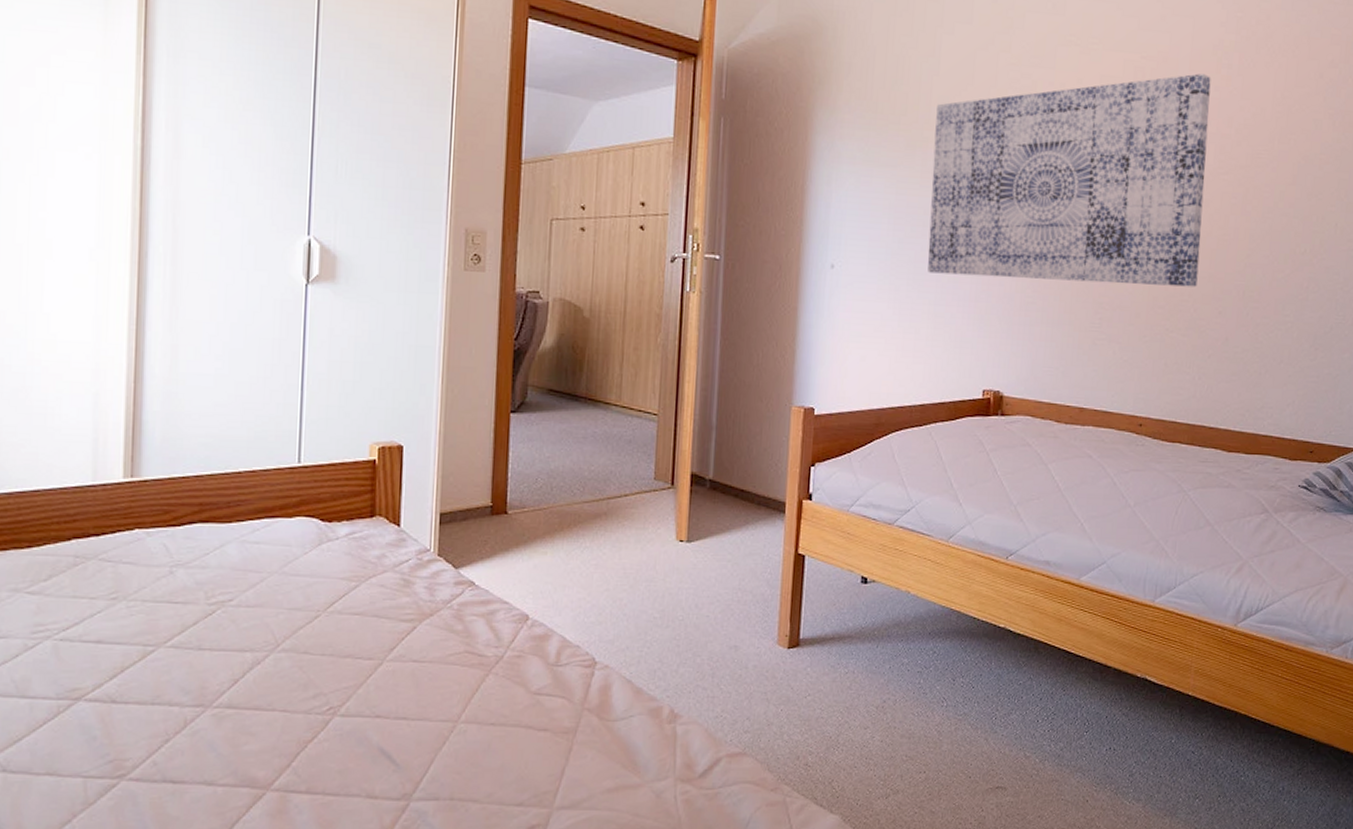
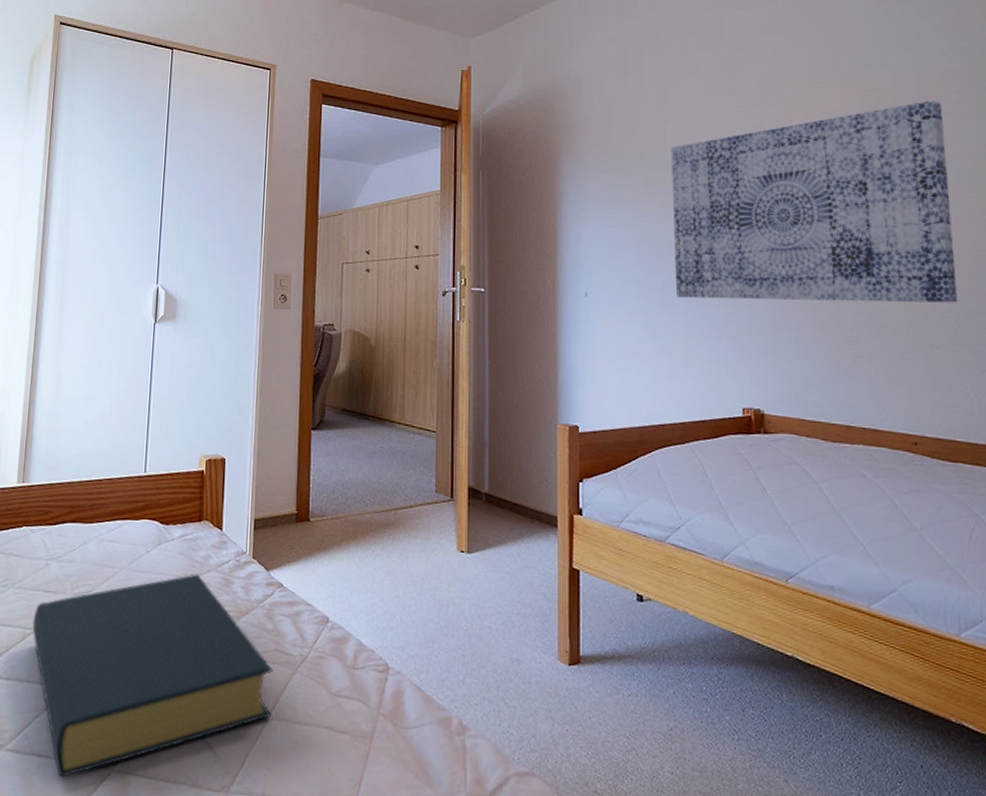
hardback book: none [155,575,463,802] -> present [32,573,273,778]

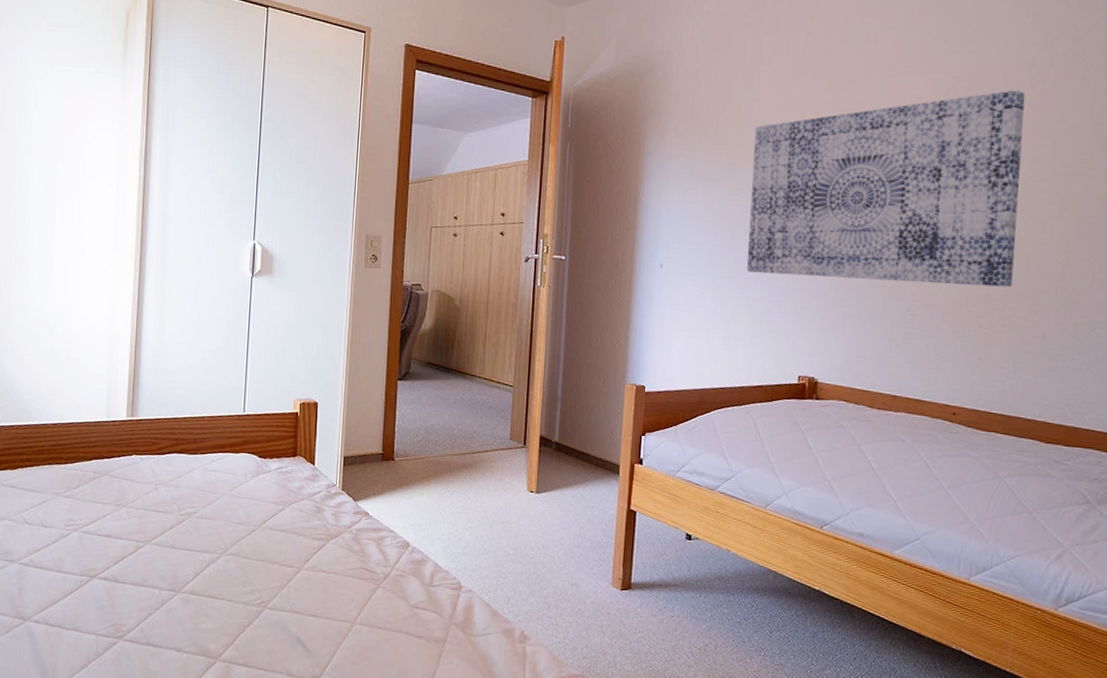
hardback book: present [32,573,273,778] -> none [144,501,359,664]

